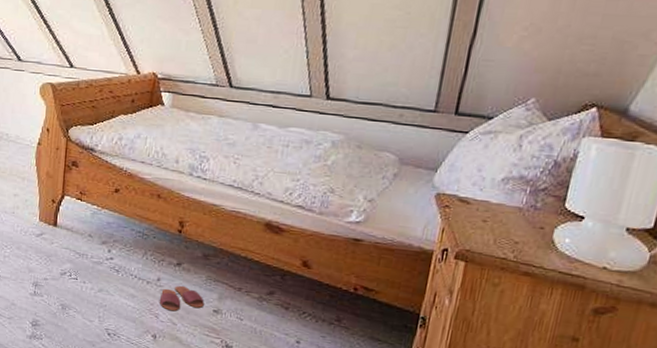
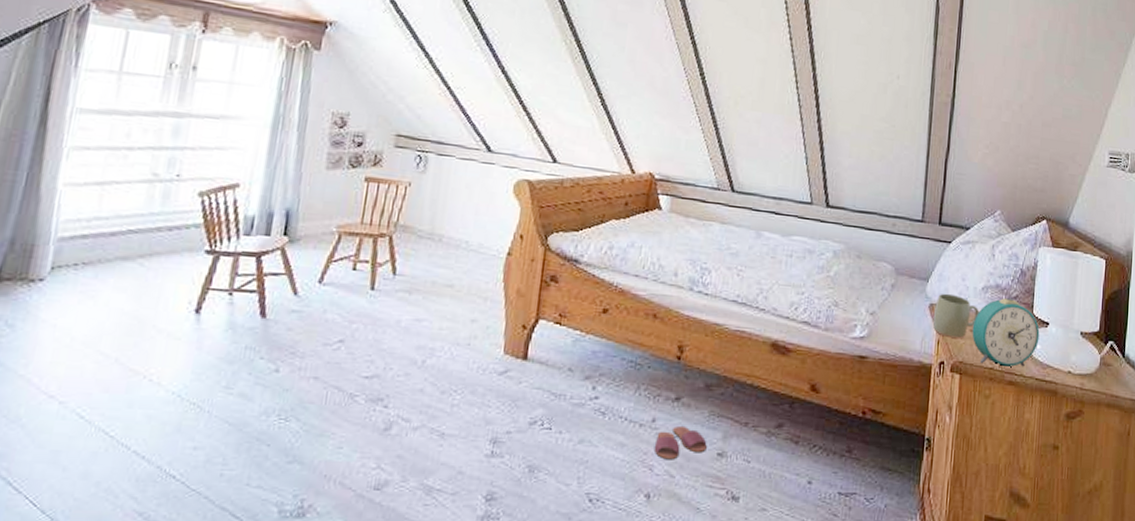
mug: none [438,183,496,228] -> present [932,293,980,339]
alarm clock: none [484,189,571,260] -> present [972,297,1040,367]

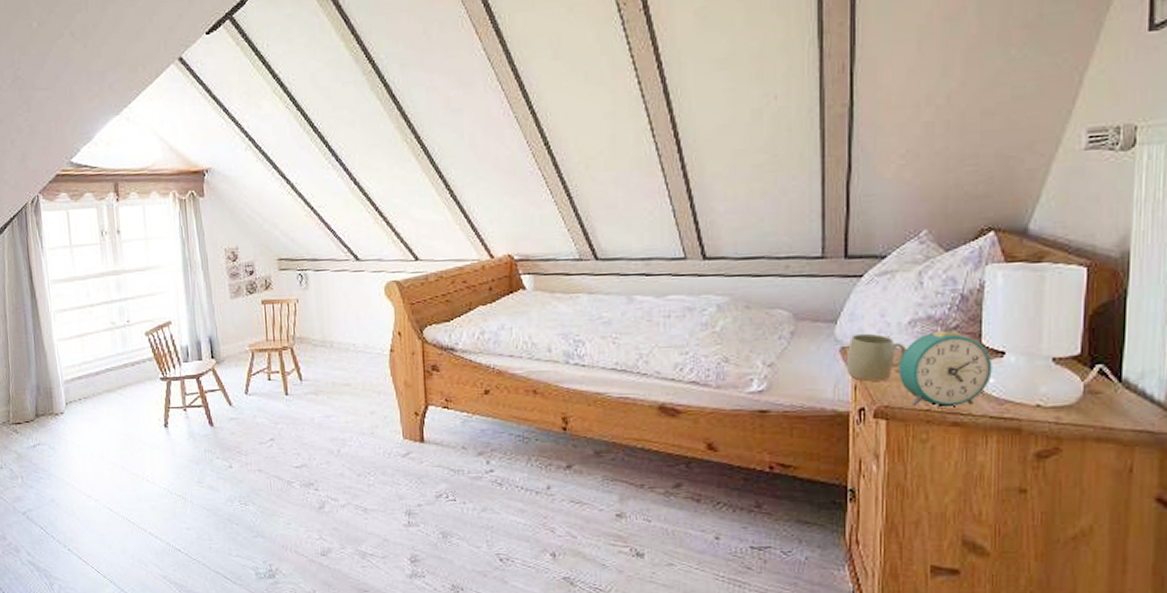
slippers: present [654,425,707,460] -> none [552,491,604,522]

